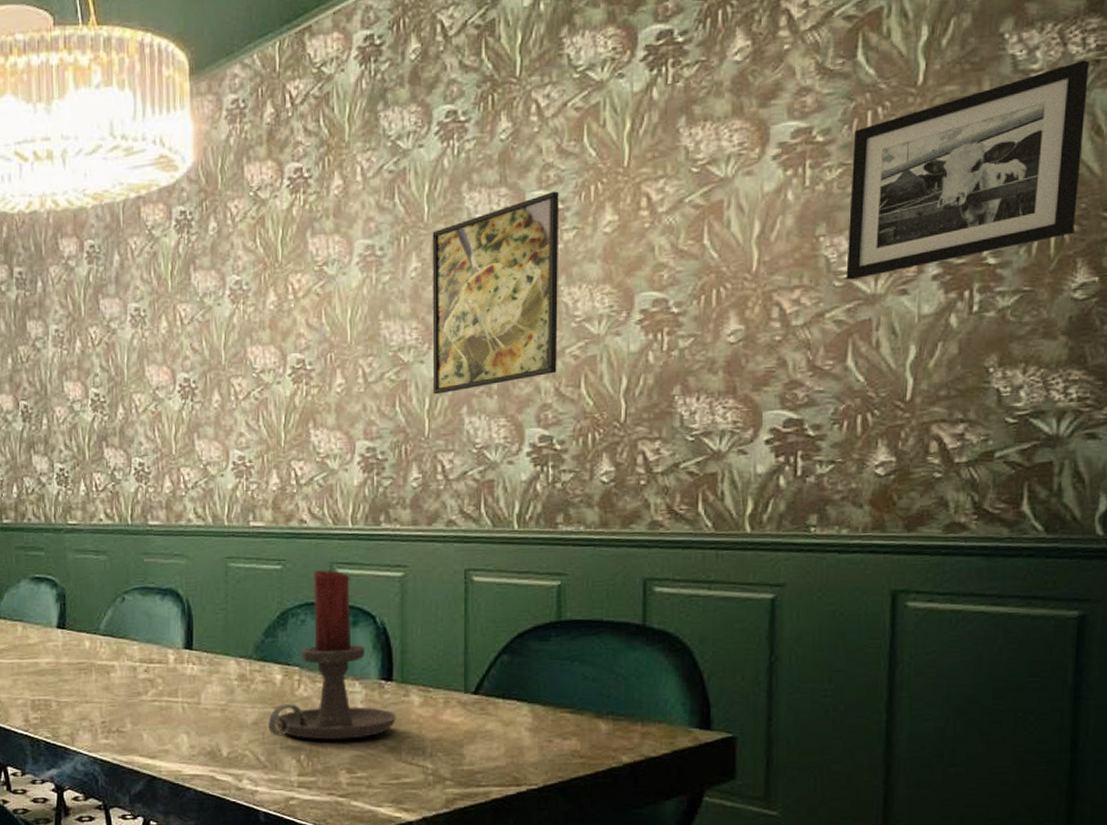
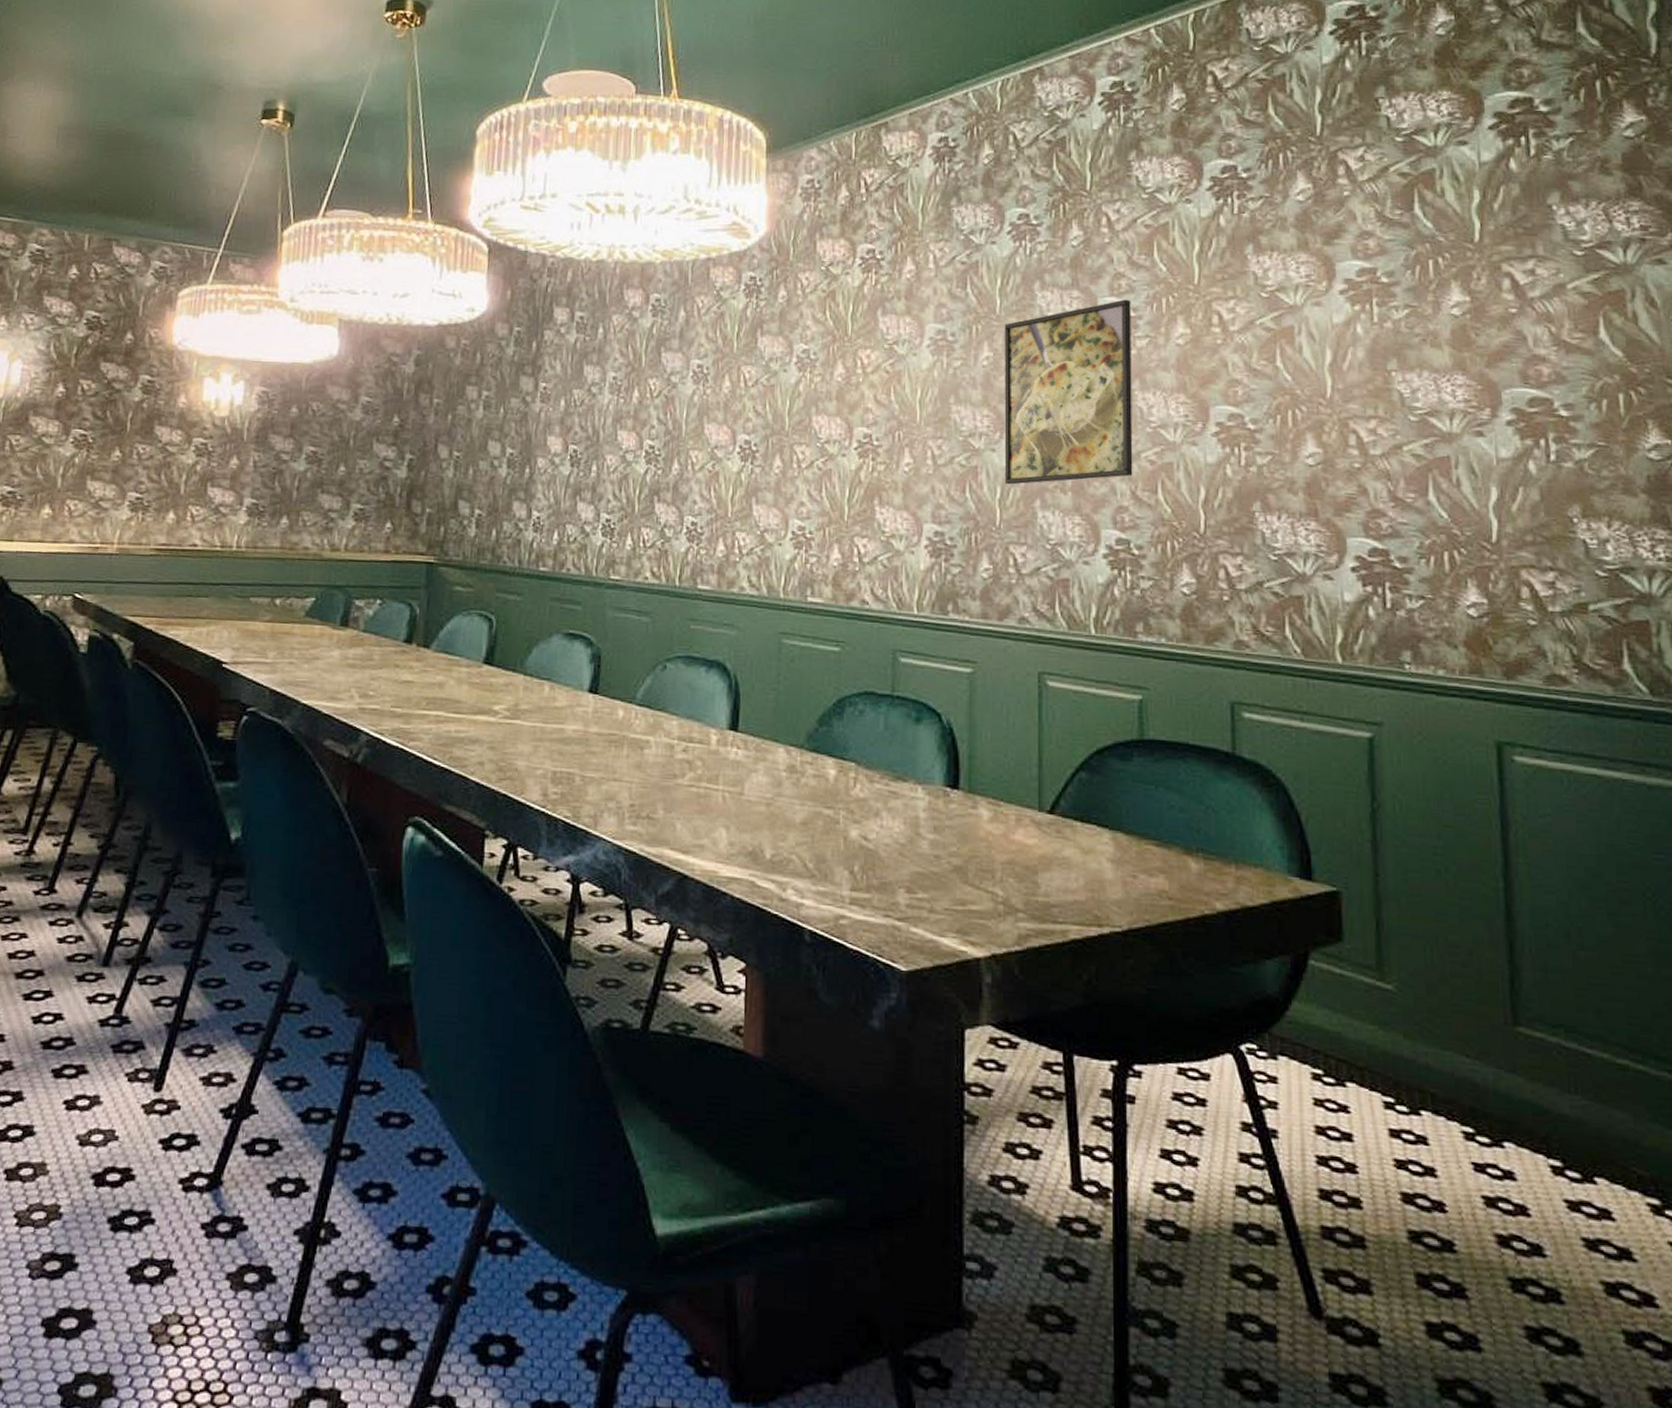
candle holder: present [268,569,396,741] -> none [819,656,963,853]
picture frame: present [846,60,1089,280] -> none [1417,237,1641,417]

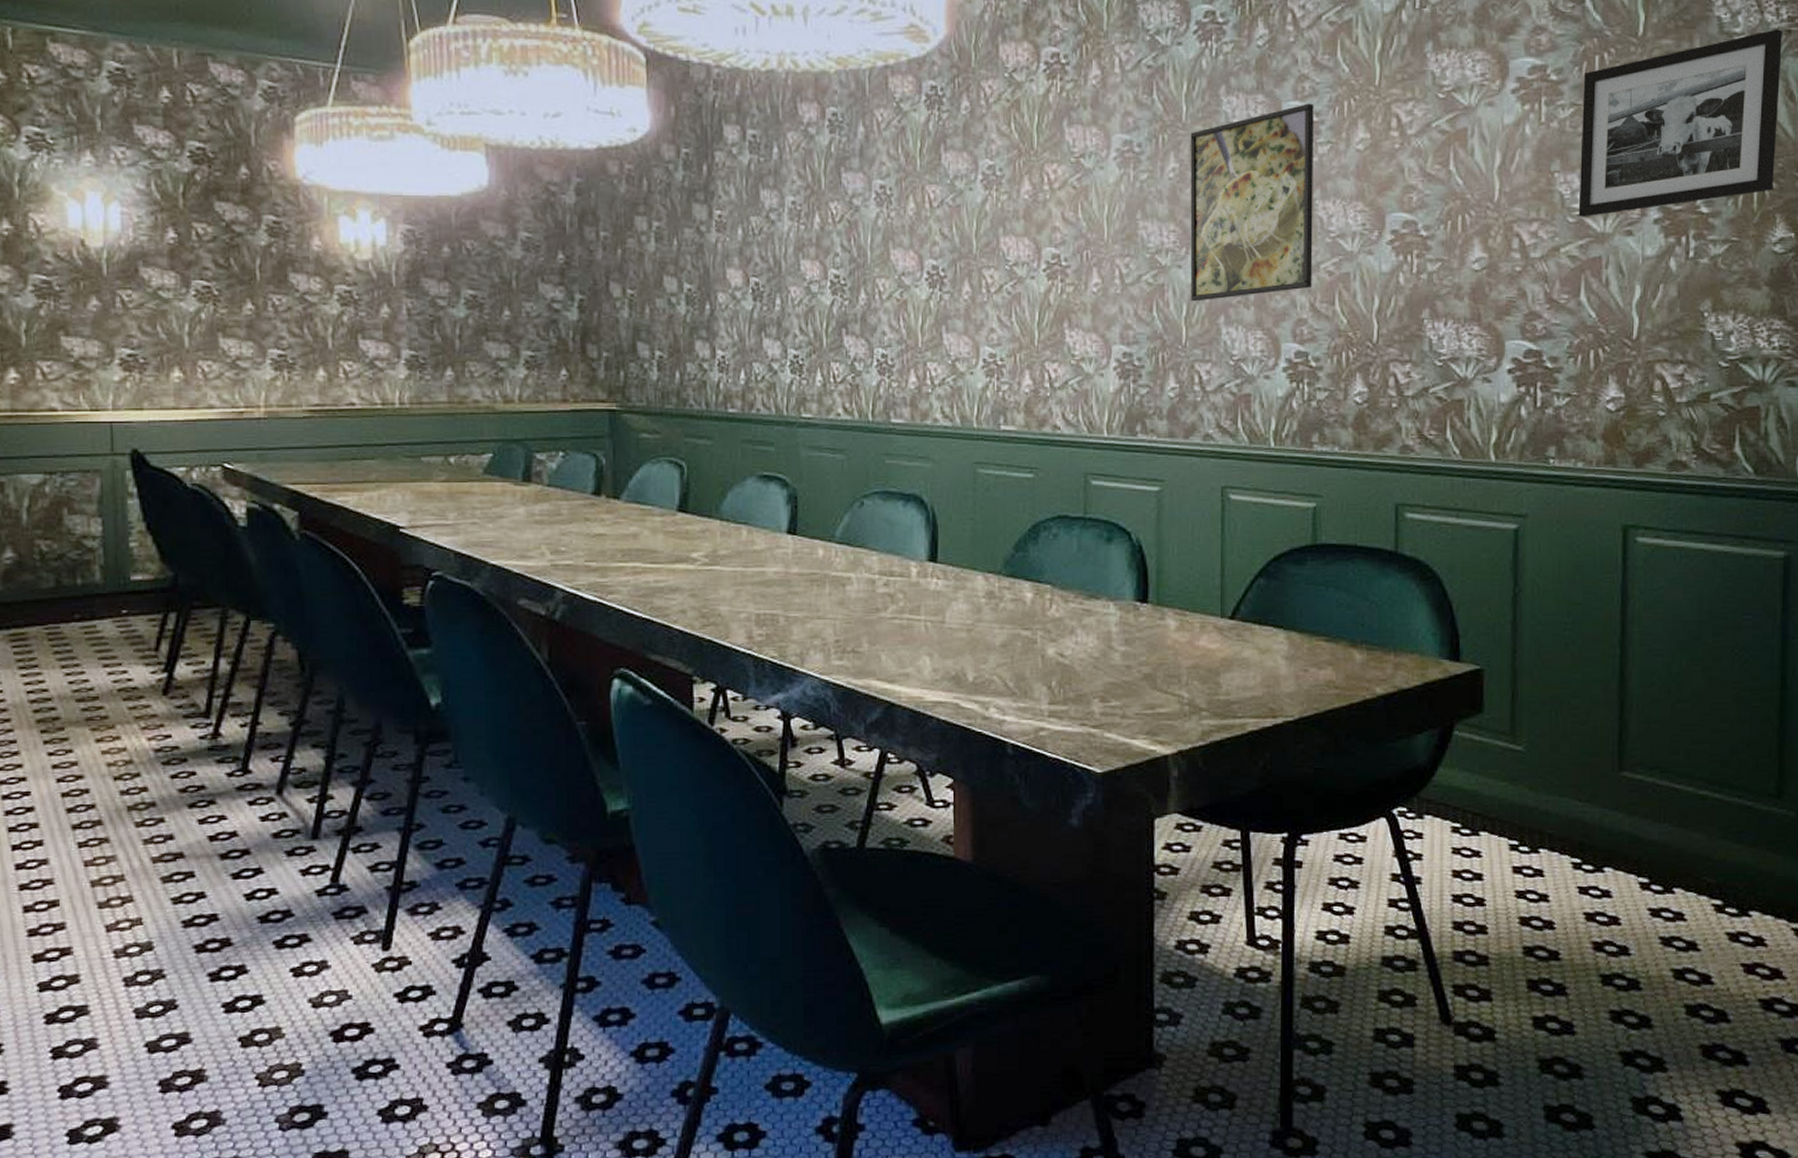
picture frame: none [1417,237,1641,417] -> present [1578,29,1782,217]

